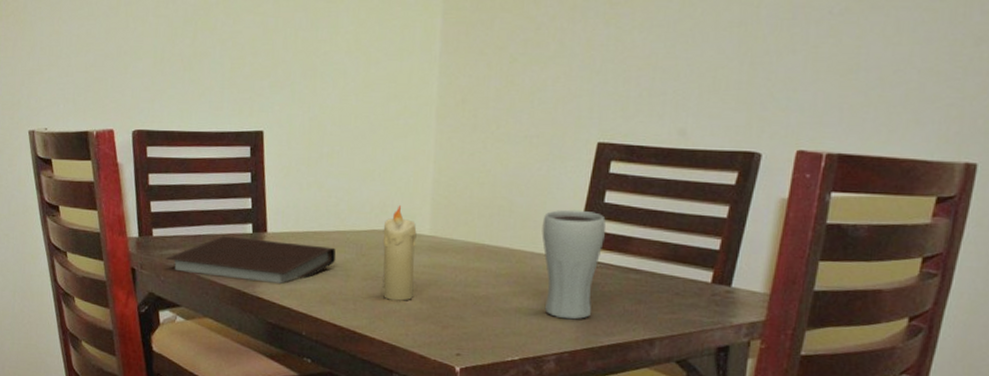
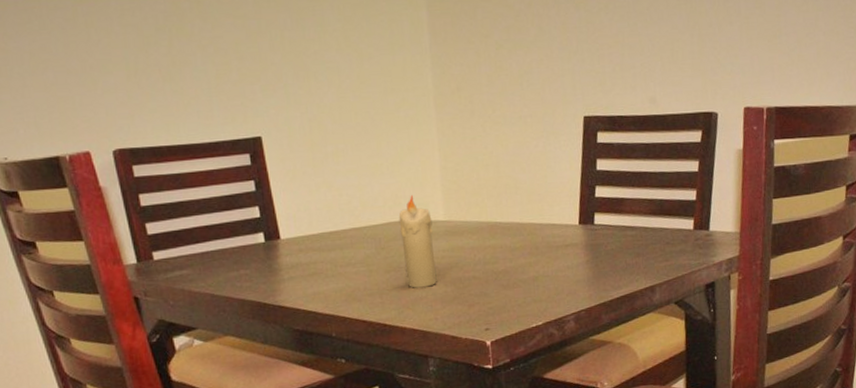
notebook: present [166,236,336,284] -> none [172,245,356,293]
drinking glass: present [542,209,606,320] -> none [546,179,602,281]

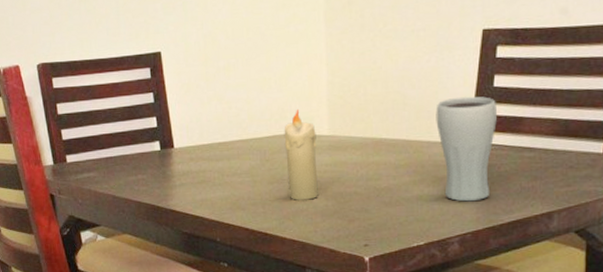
drinking glass: none [546,179,602,281] -> present [436,96,498,202]

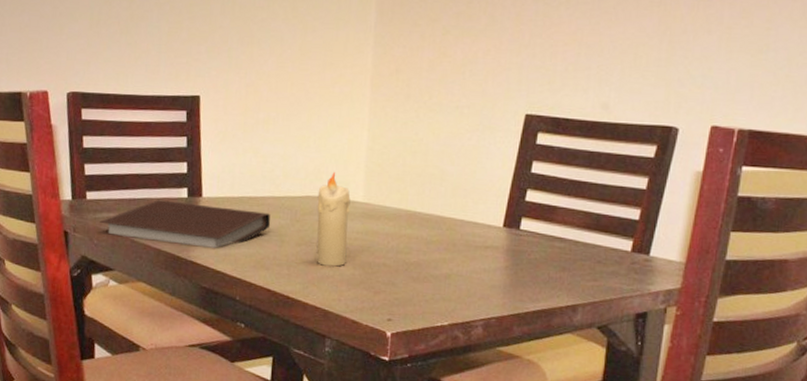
notebook: none [81,155,242,195] -> present [100,200,271,248]
drinking glass: present [436,96,498,202] -> none [471,178,533,287]

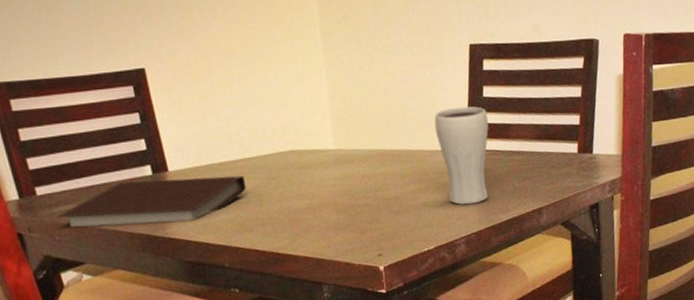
candle: present [316,172,351,267] -> none [288,125,329,217]
drinking glass: none [471,178,533,287] -> present [434,106,489,205]

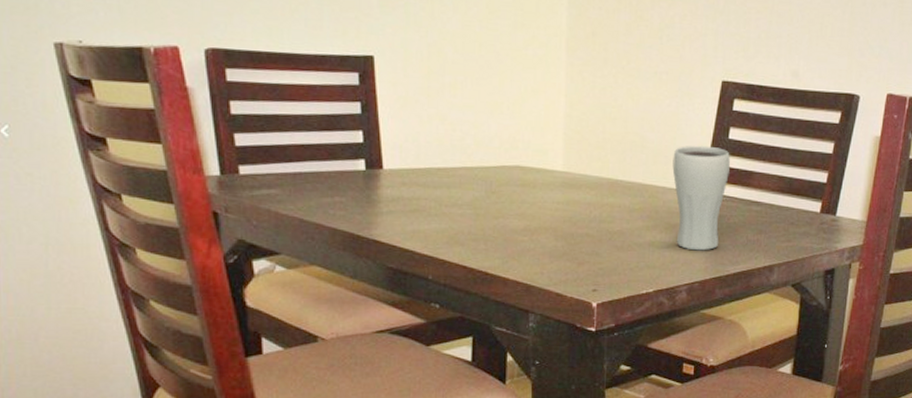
notebook: present [57,175,247,228] -> none [258,173,464,225]

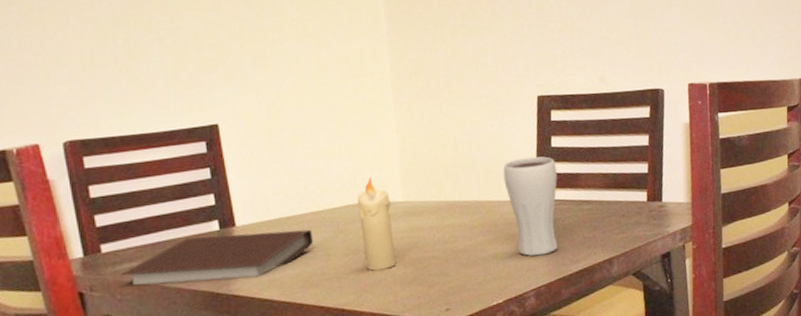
notebook: none [258,173,464,225] -> present [121,229,314,286]
candle: none [513,140,549,239] -> present [357,177,396,271]

